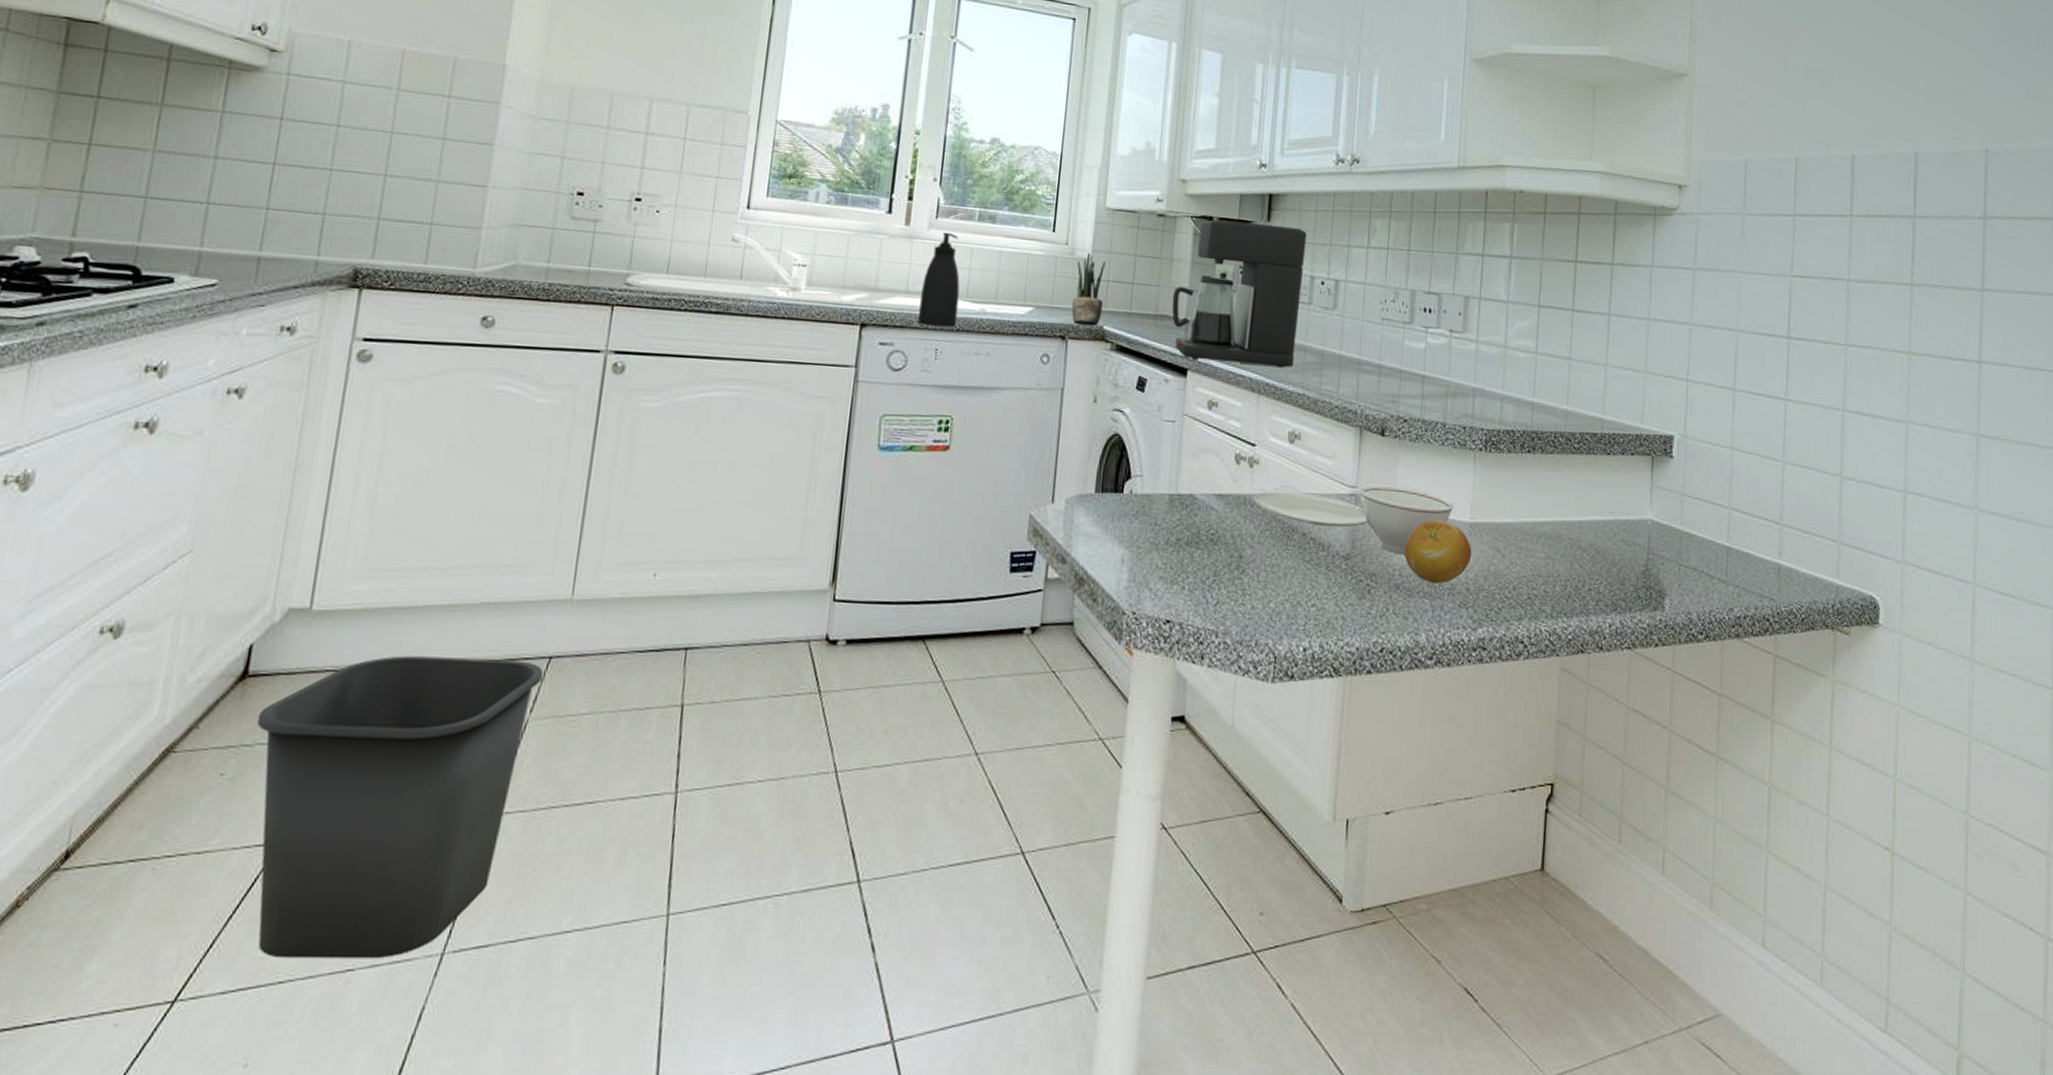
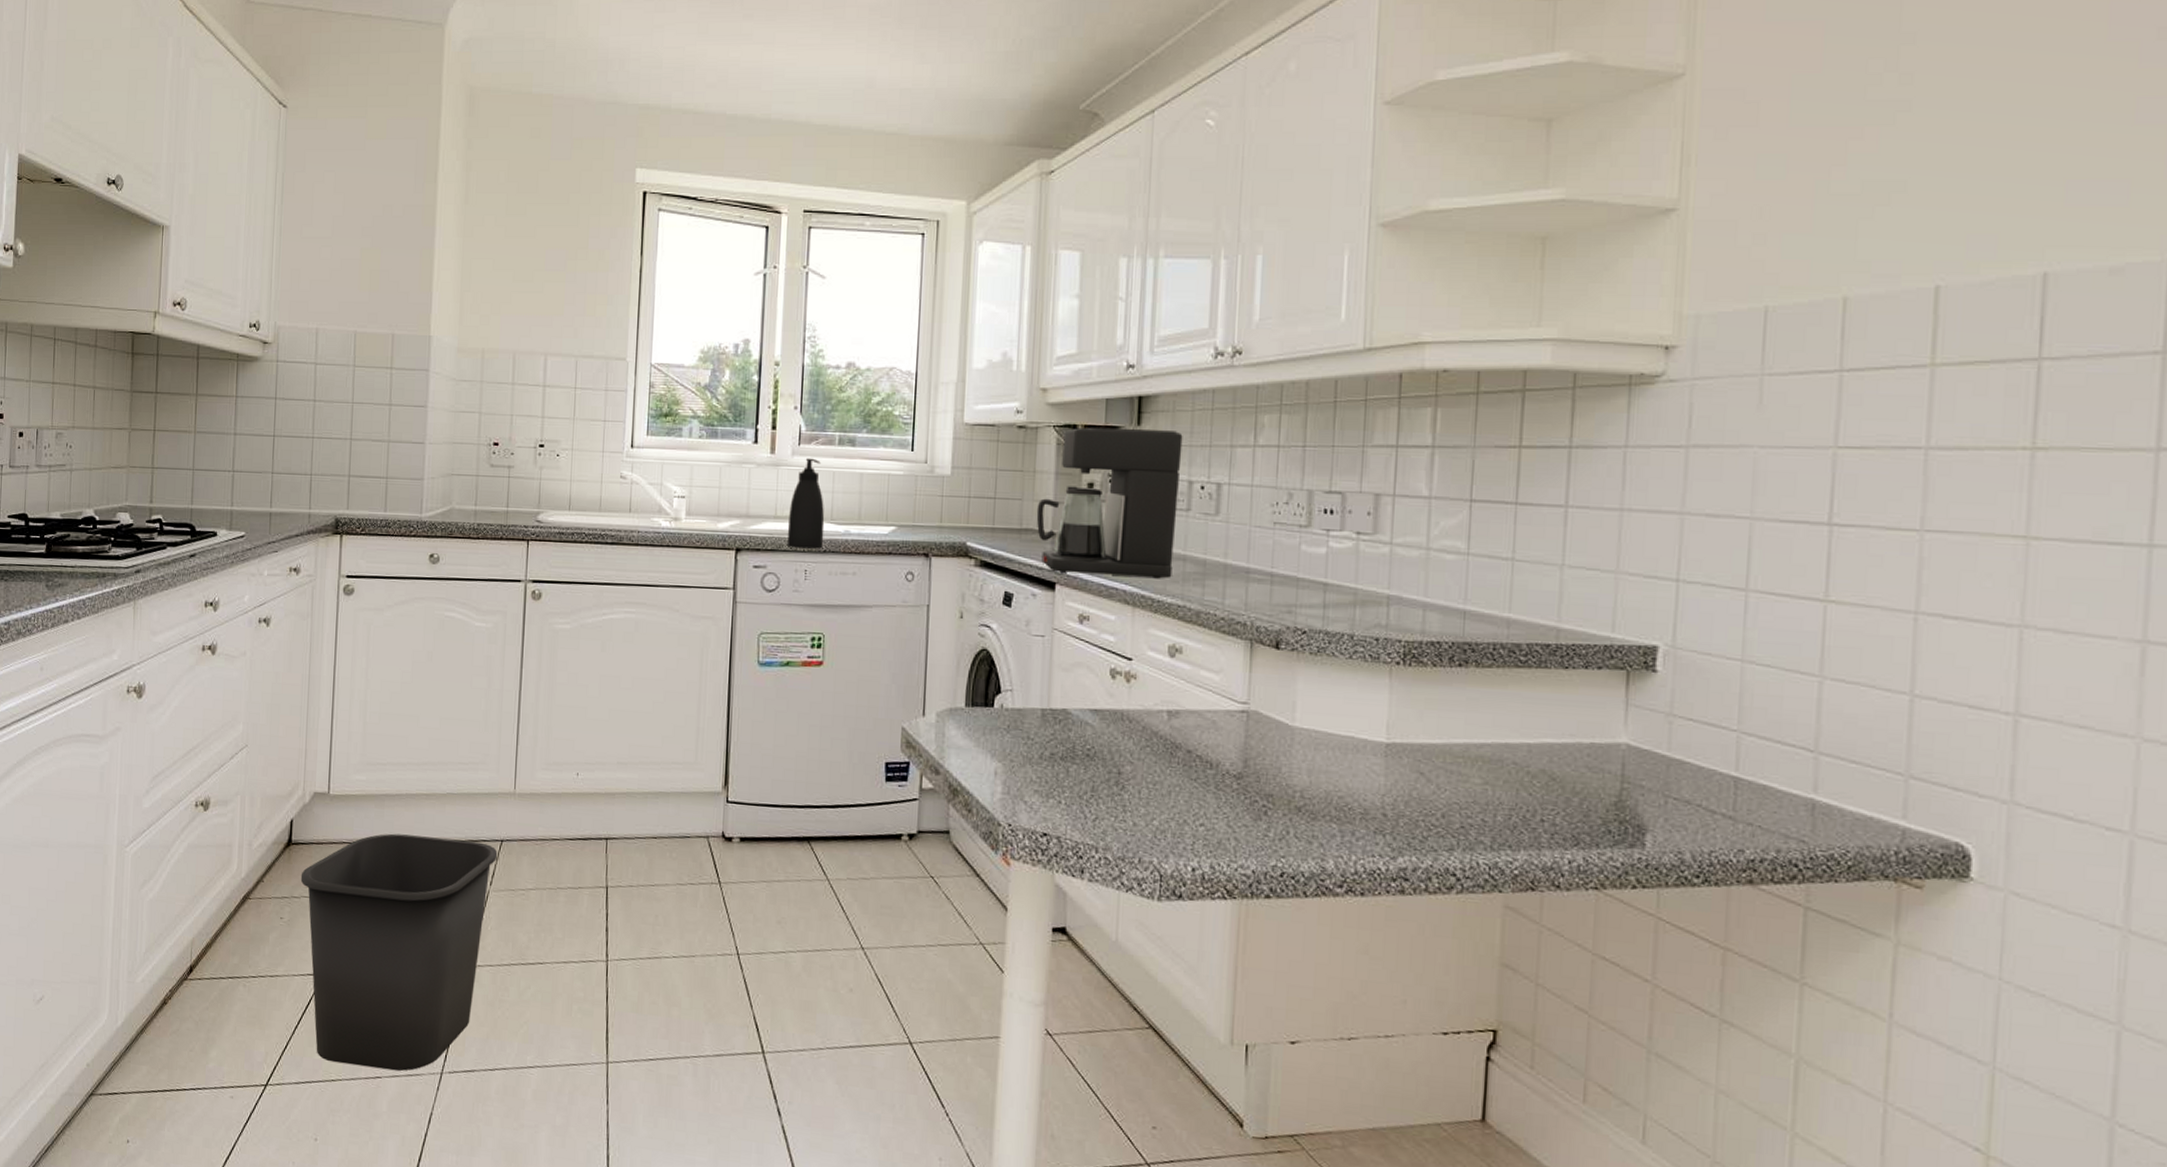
potted plant: present [1071,252,1107,327] -> none [933,469,967,543]
plate: present [1254,490,1369,528] -> none [1132,706,1263,746]
bowl: present [1359,484,1454,555] -> none [1252,700,1365,776]
fruit: present [1404,519,1472,584] -> none [1306,738,1389,808]

